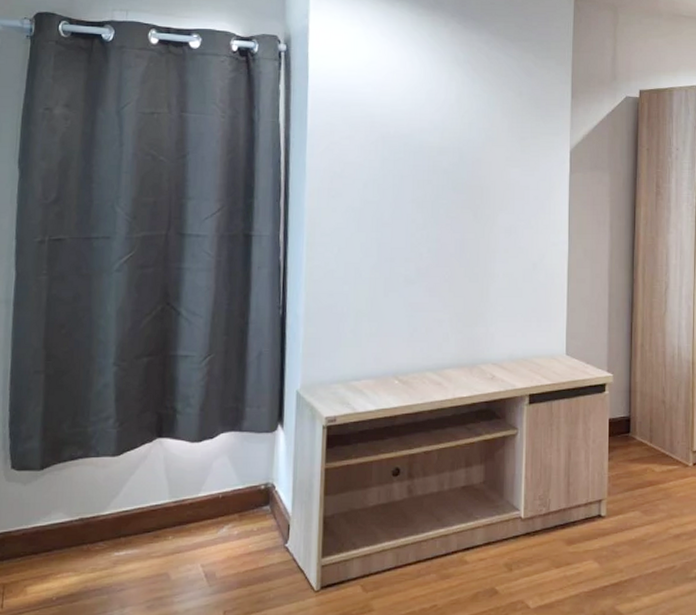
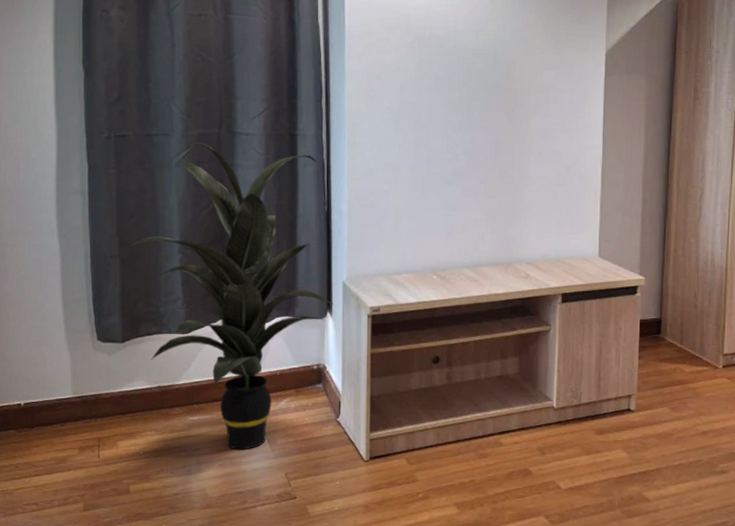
indoor plant: none [58,244,286,588] -> present [130,141,333,450]

